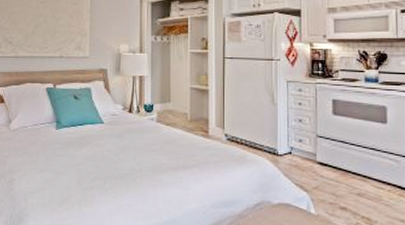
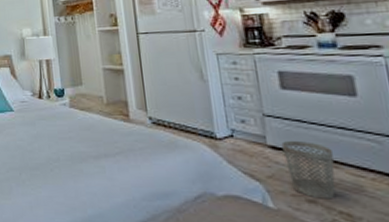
wastebasket: none [327,158,363,207] -> present [281,140,336,199]

